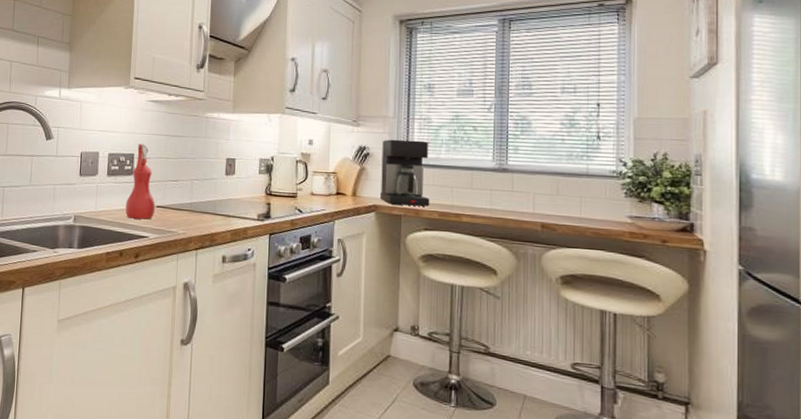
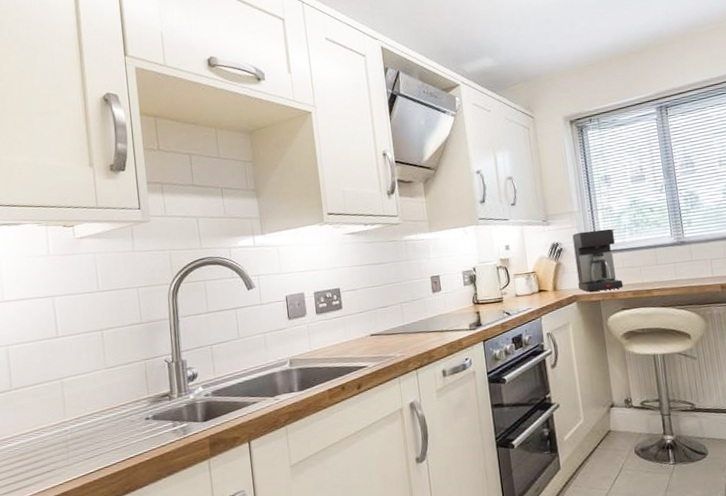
spray bottle: present [125,144,156,220] -> none [339,277,370,352]

